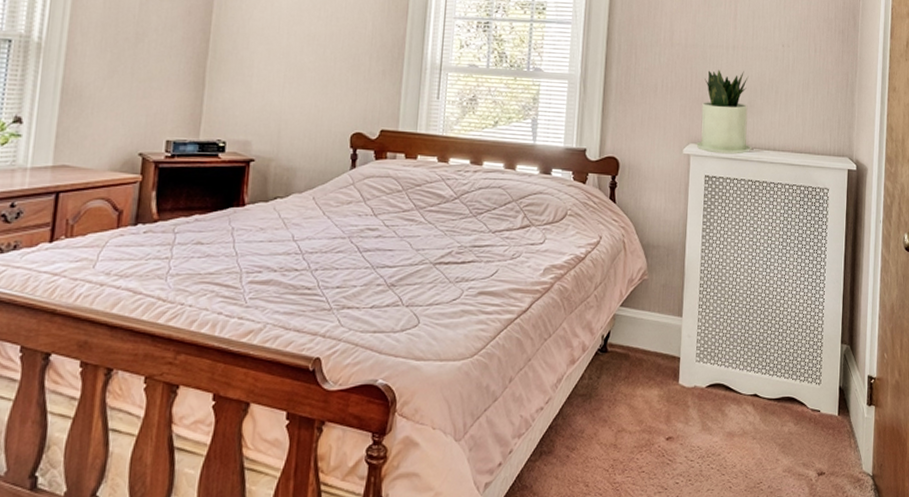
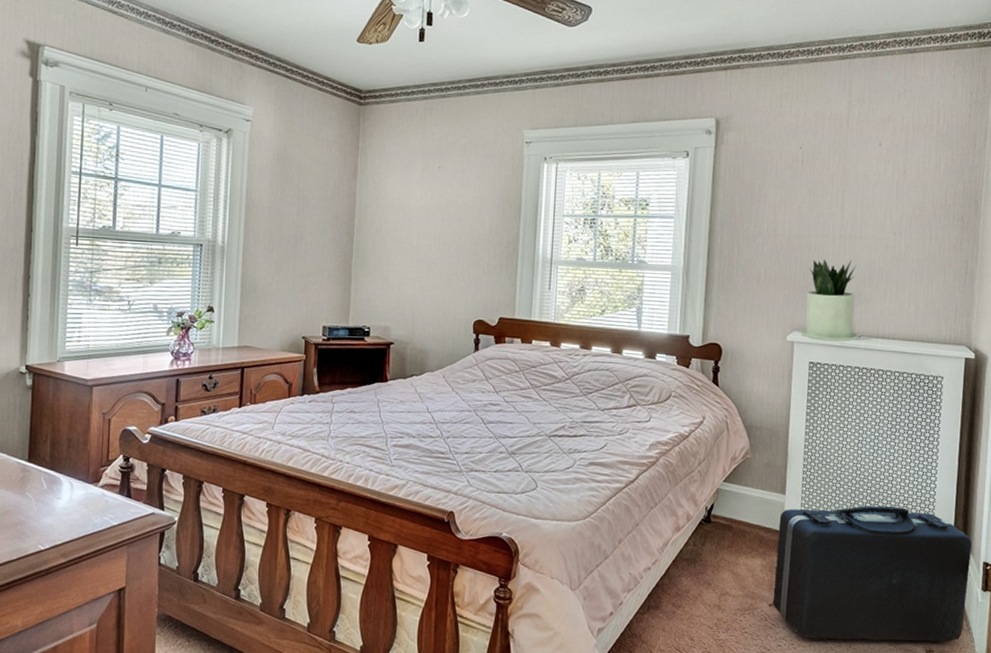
suitcase: none [670,323,858,475] -> present [772,505,973,643]

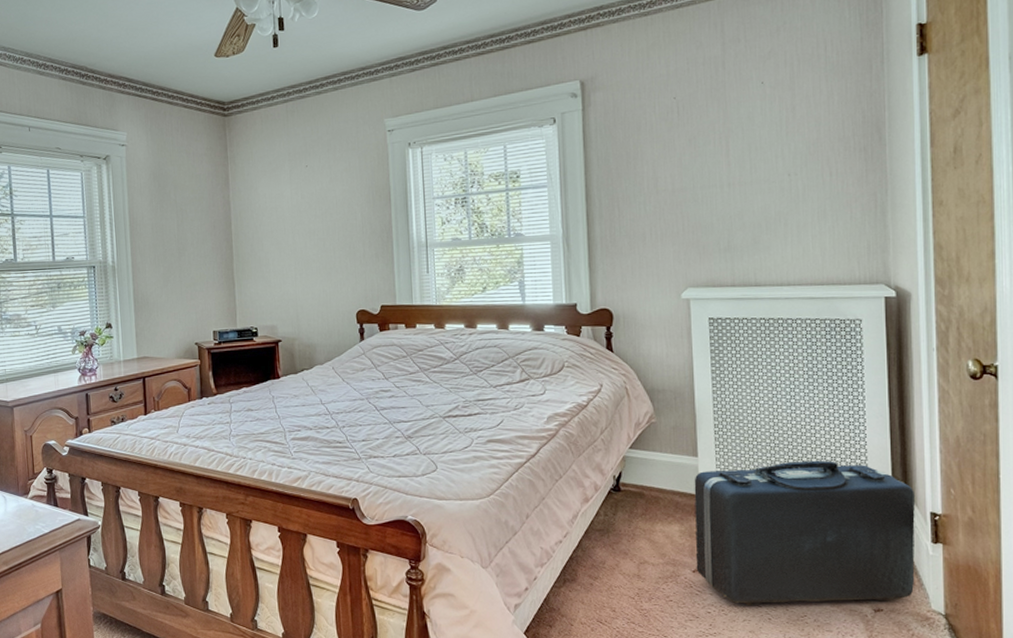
planter: present [799,259,859,342] -> none [694,208,761,295]

